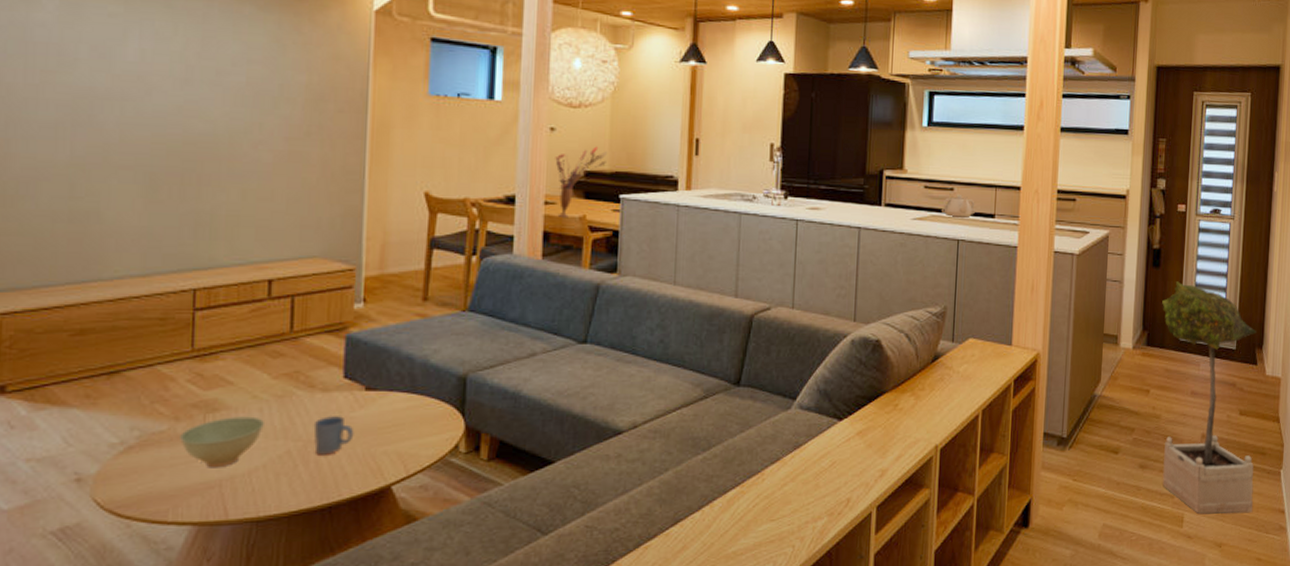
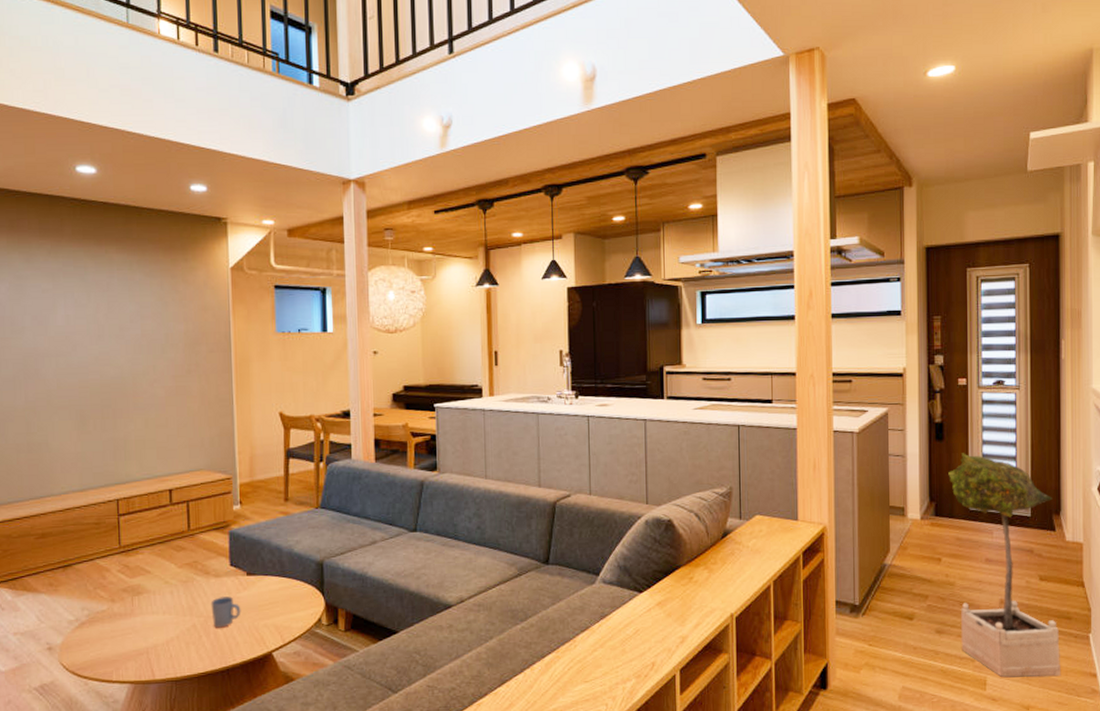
bowl: present [180,416,264,468] -> none [116,598,175,639]
bouquet: present [555,146,607,217] -> none [379,364,421,426]
teapot: present [941,195,976,218] -> none [720,384,754,405]

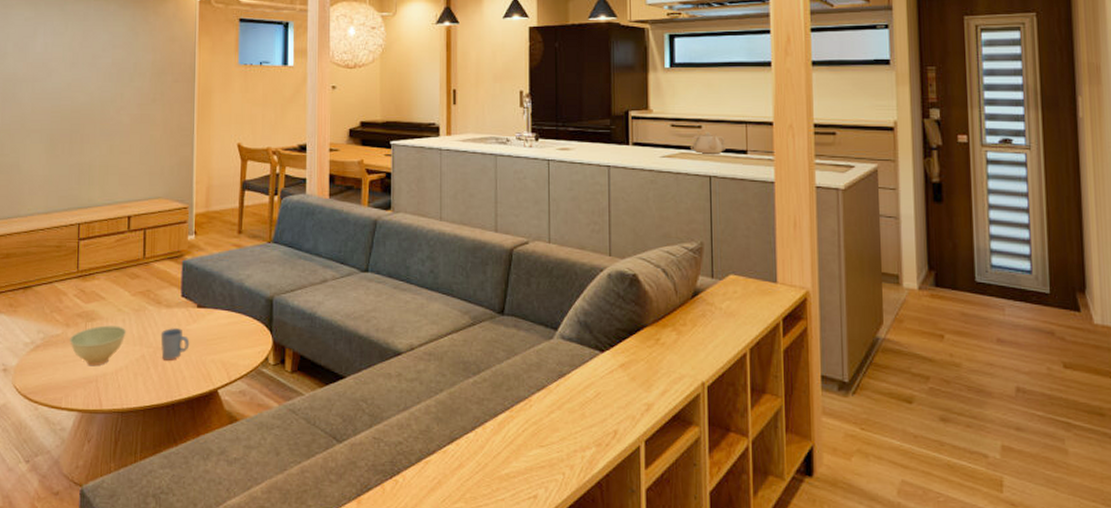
bowl: none [116,598,175,639] -> present [70,325,126,366]
teapot: none [720,384,754,405] -> present [690,132,727,154]
potted tree: present [948,453,1062,677] -> none [949,217,1096,483]

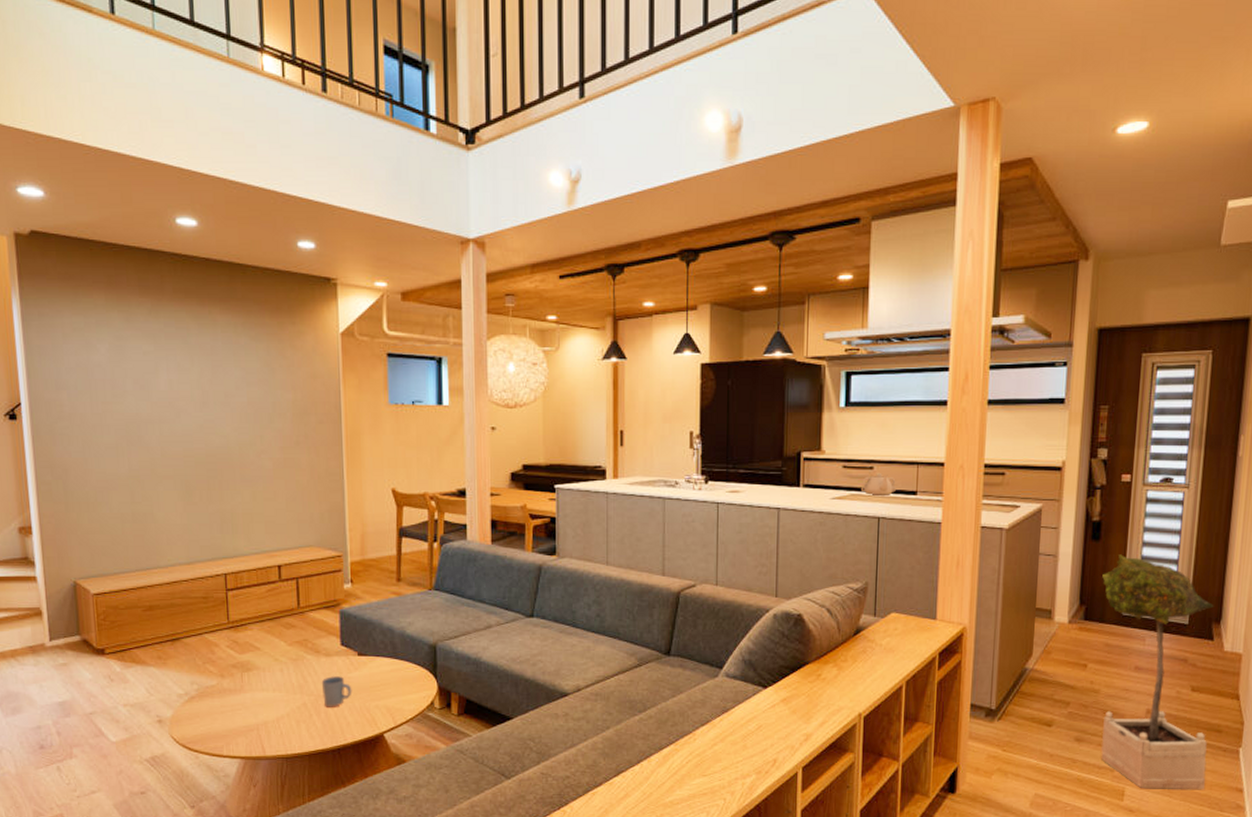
bowl: present [70,325,126,366] -> none [226,675,285,715]
potted tree: none [949,217,1096,483] -> present [1101,554,1214,790]

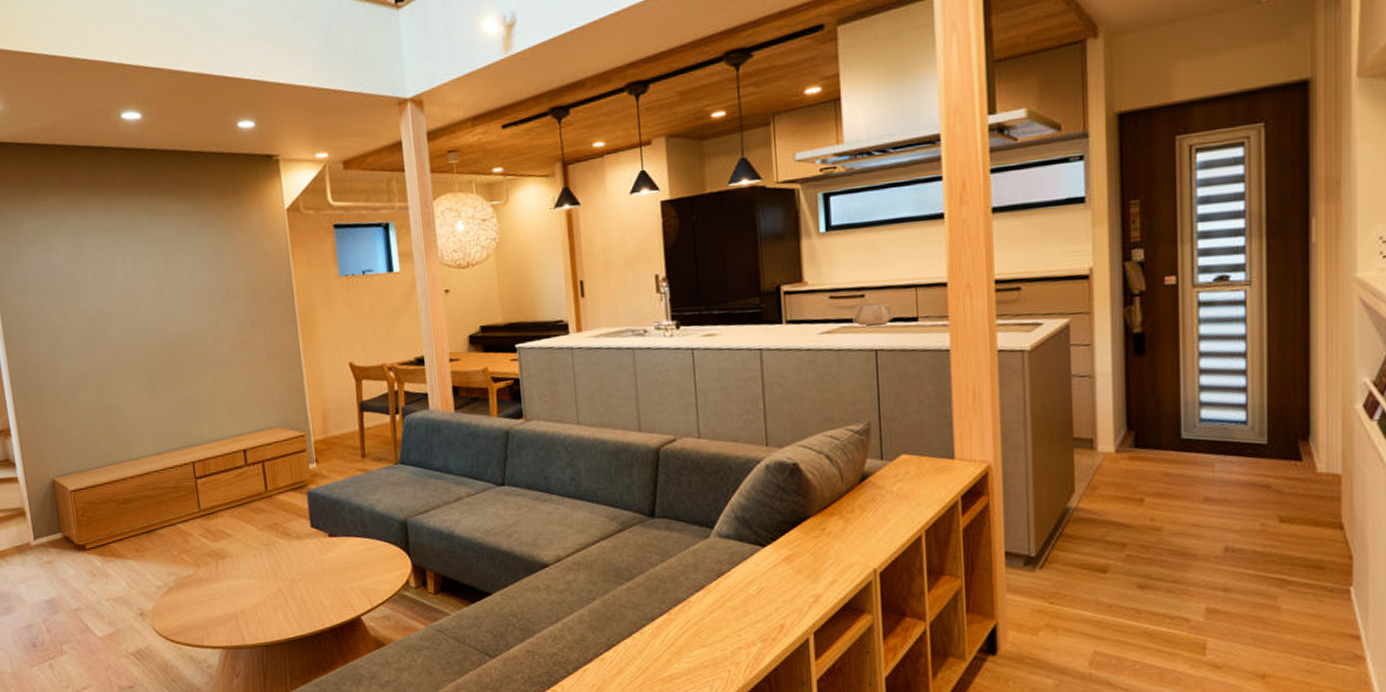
mug: present [321,676,352,707] -> none [294,559,326,592]
potted tree: present [1101,554,1214,790] -> none [1152,369,1310,640]

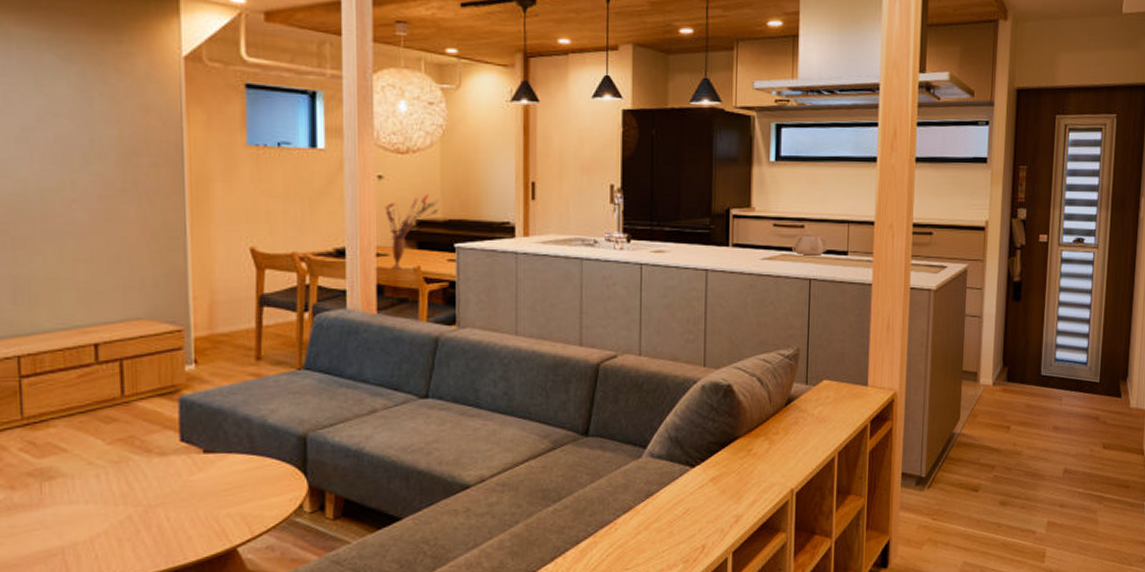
bouquet: none [453,301,499,372] -> present [385,194,439,269]

